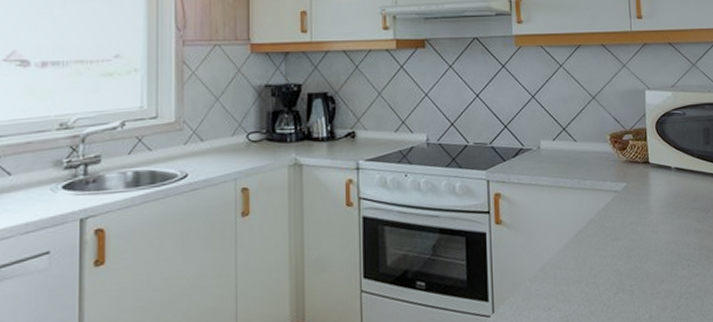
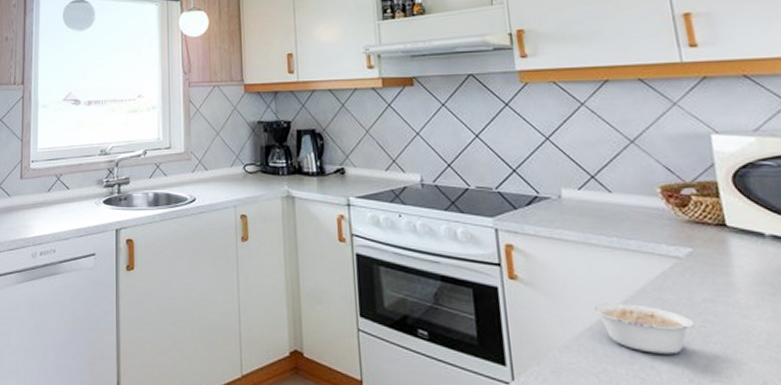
legume: none [556,233,631,271] -> present [591,302,707,355]

